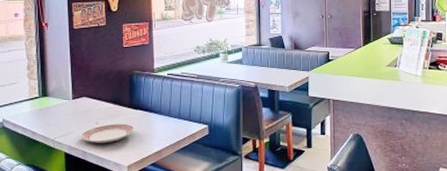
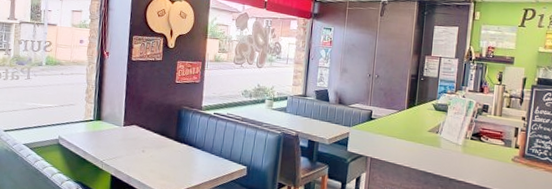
dinner plate: present [81,124,135,143] -> none [127,153,178,172]

